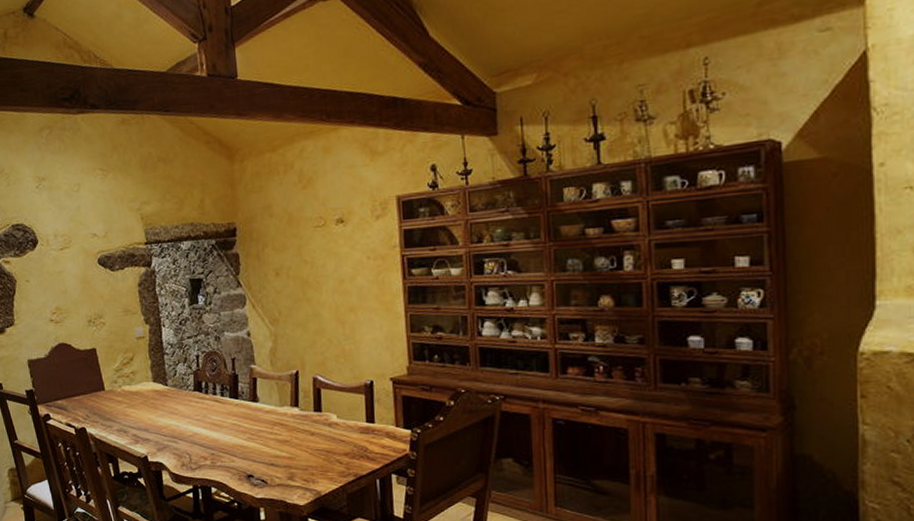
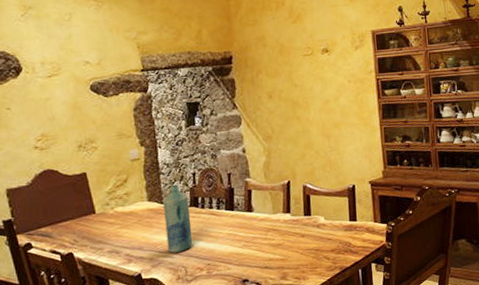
bottle: none [167,366,197,439] -> present [163,184,193,254]

